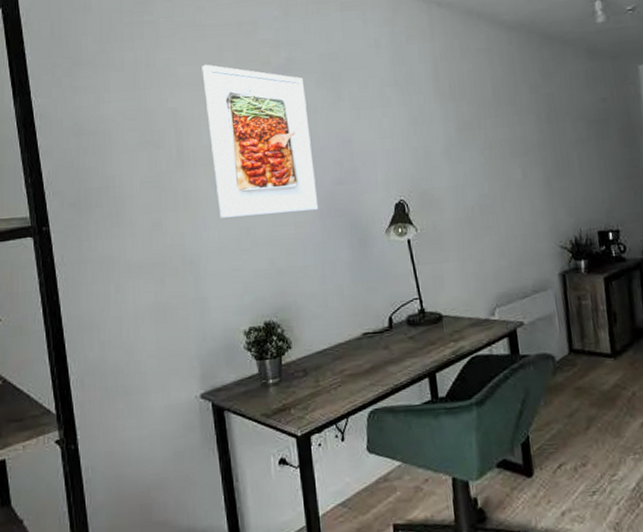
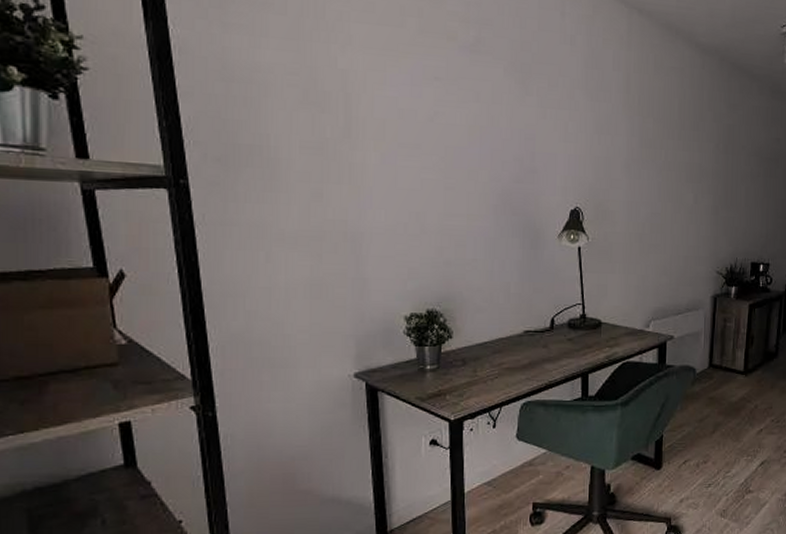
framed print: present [202,64,319,220] -> none [379,26,494,205]

